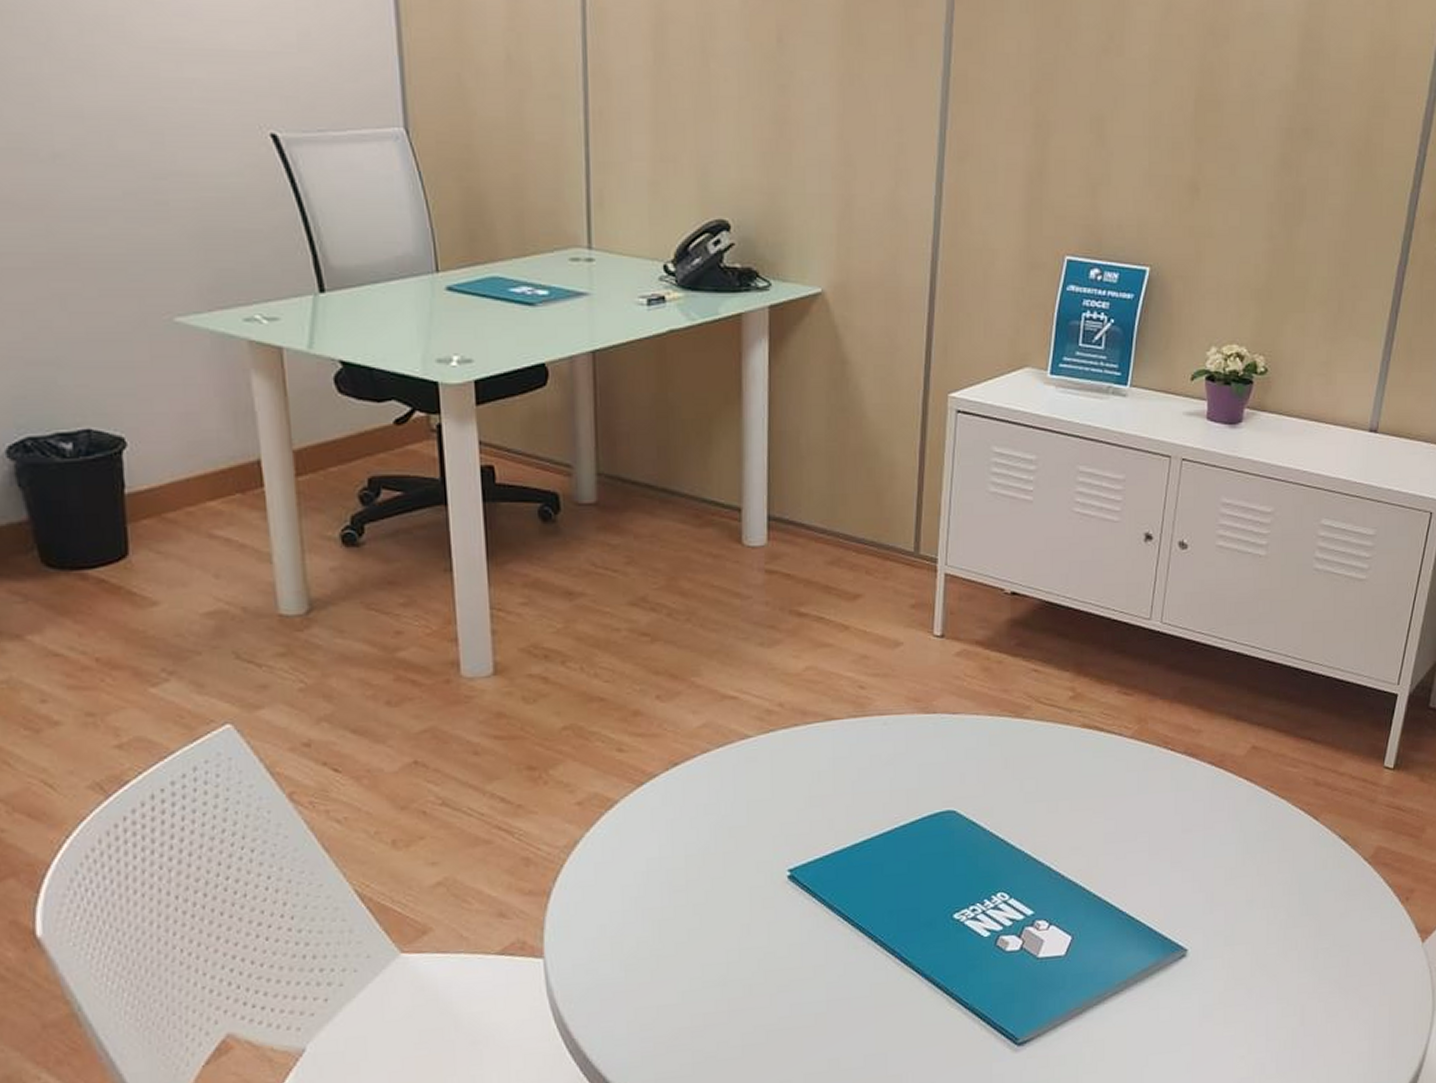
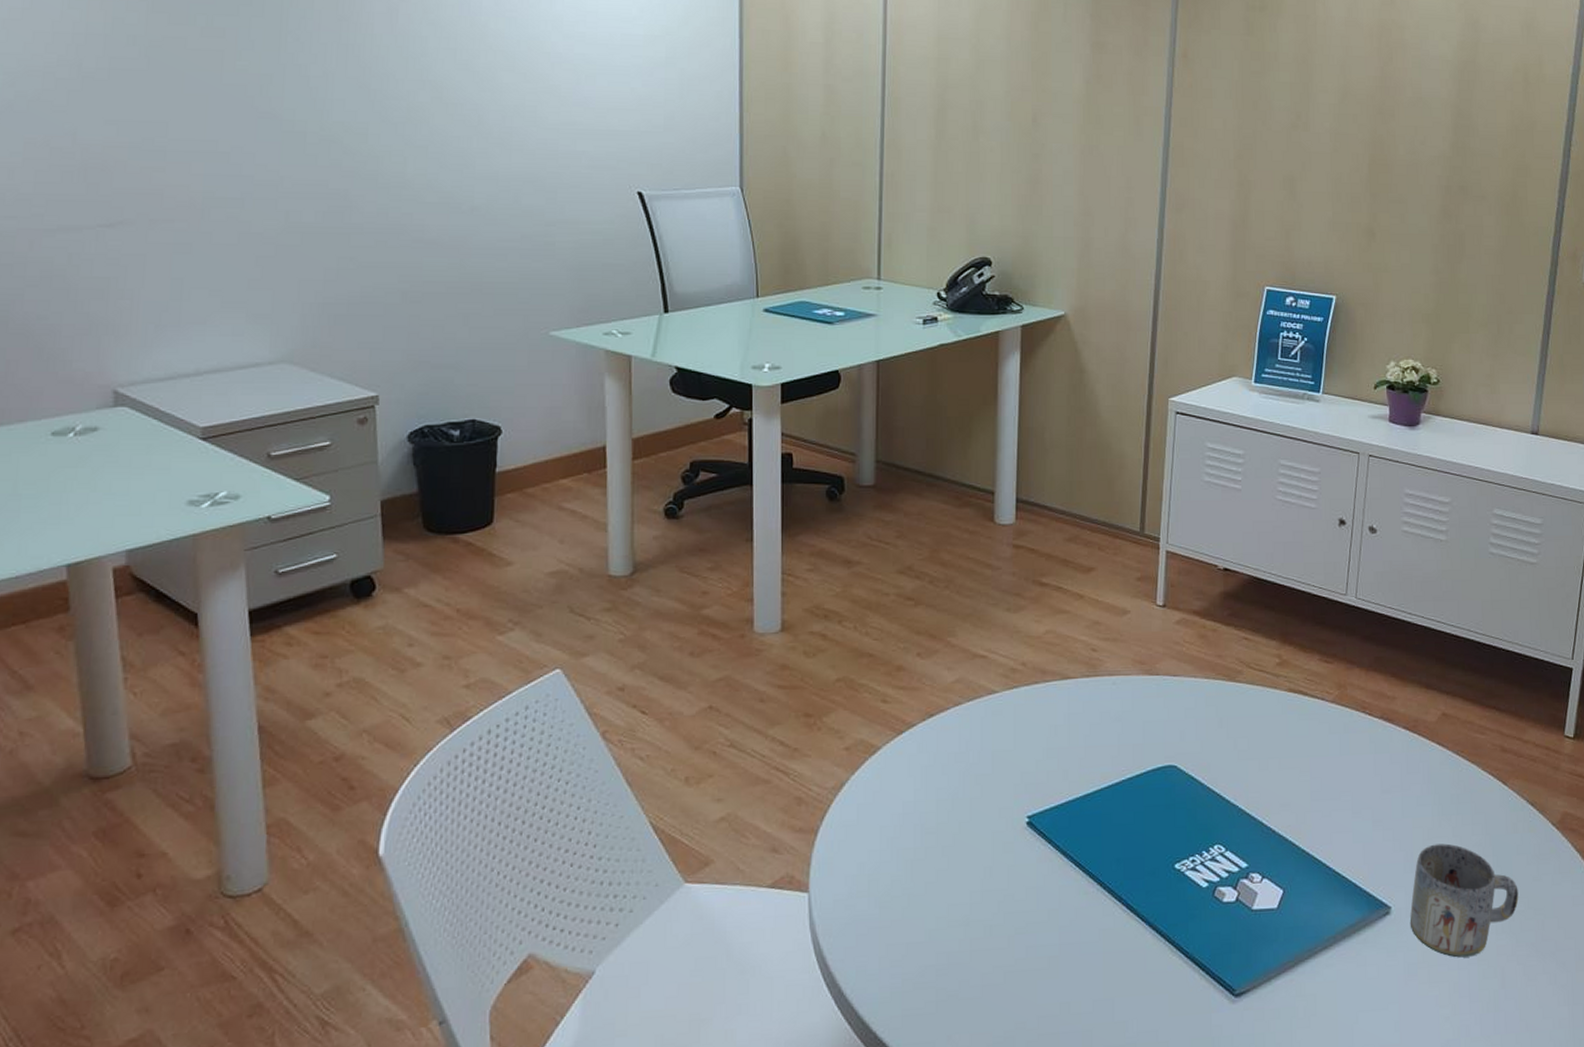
mug: none [1207,883,1324,998] -> present [1409,843,1519,958]

